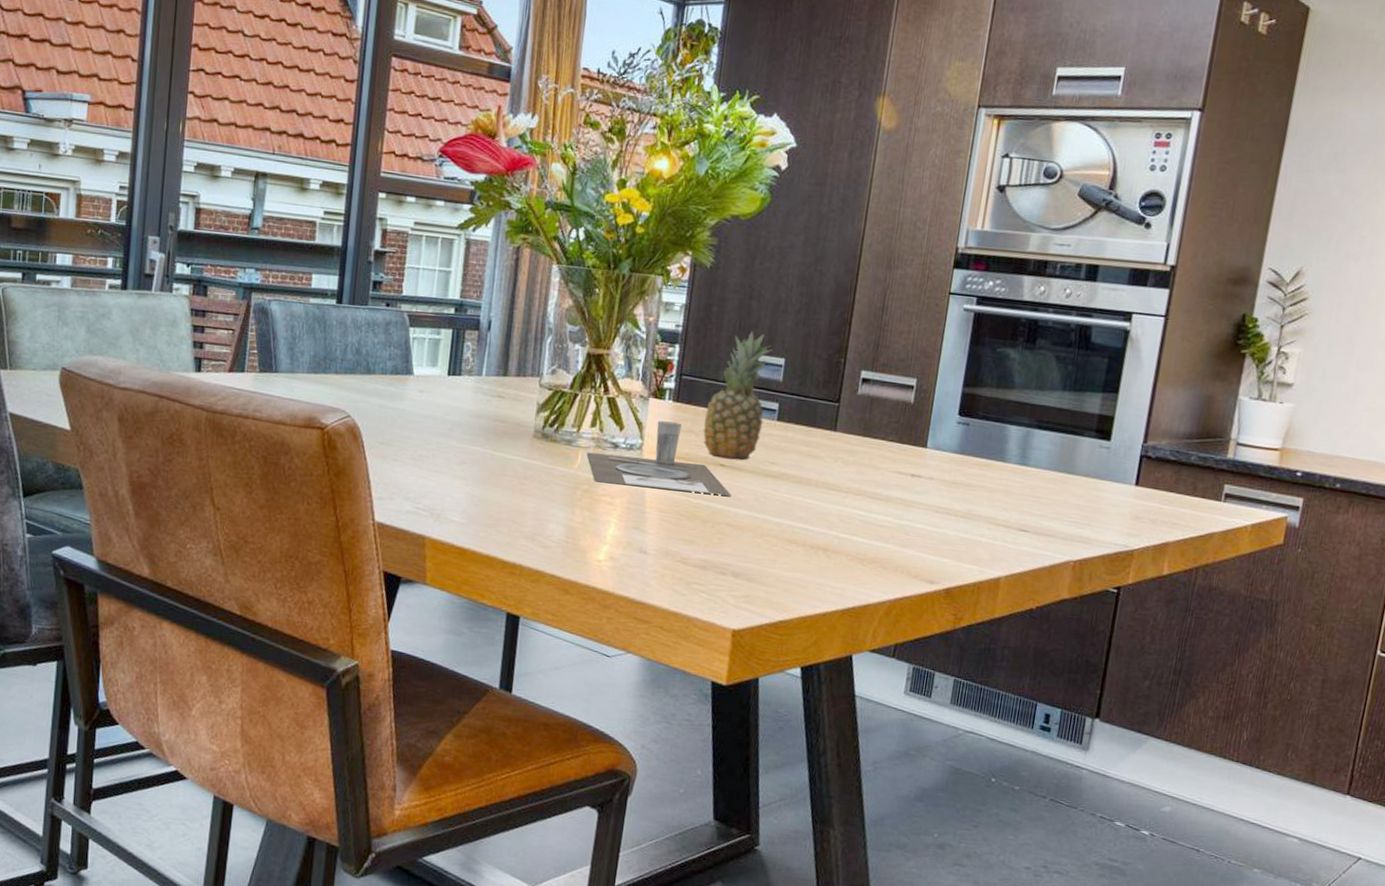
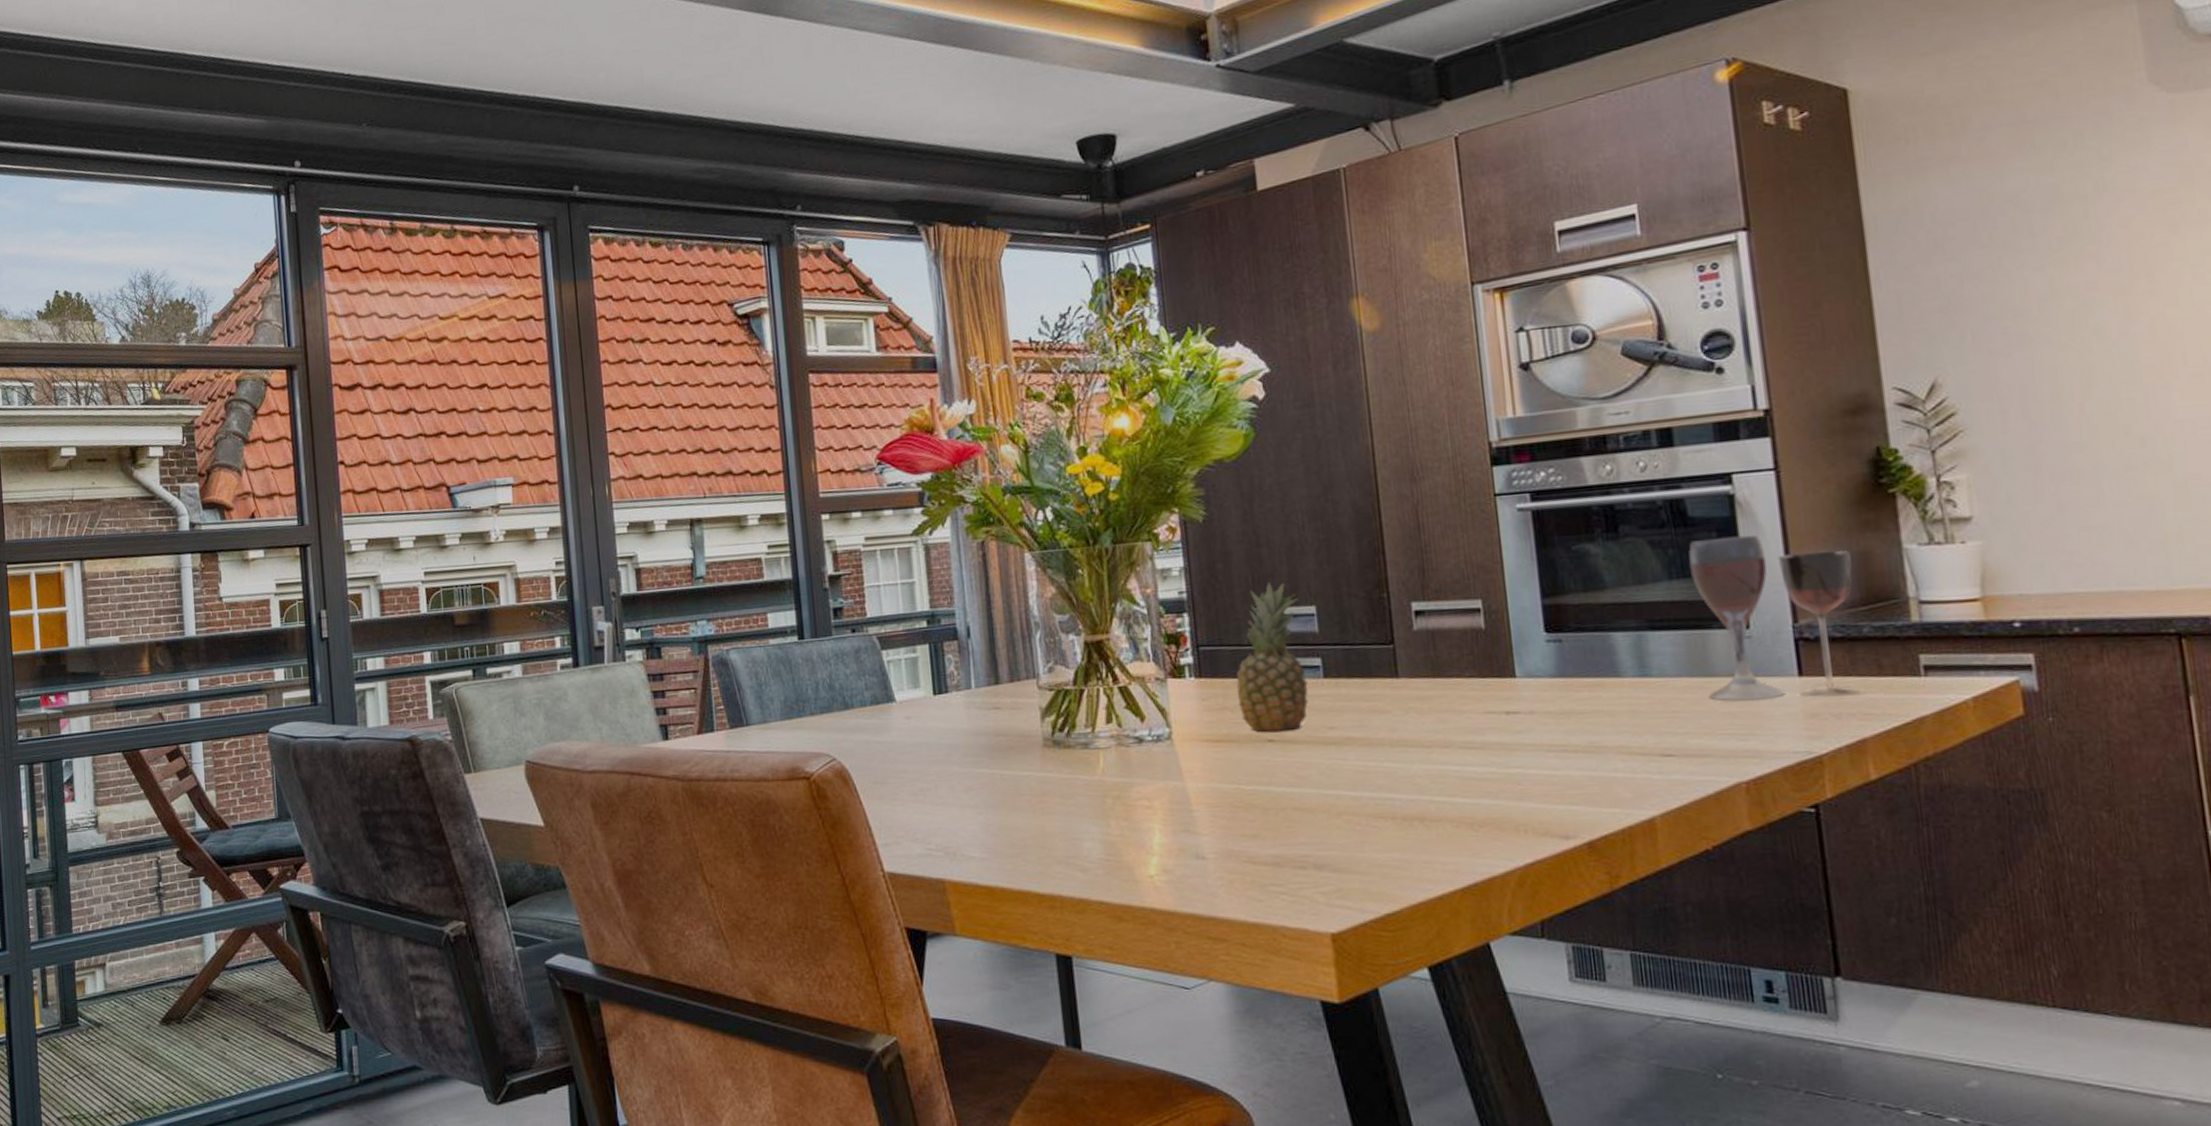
place setting: present [586,421,731,496] -> none [1108,701,1290,785]
cup: none [1066,362,1139,501] -> present [1688,534,1785,703]
wineglass: none [1131,387,1200,509] -> present [1779,550,1865,698]

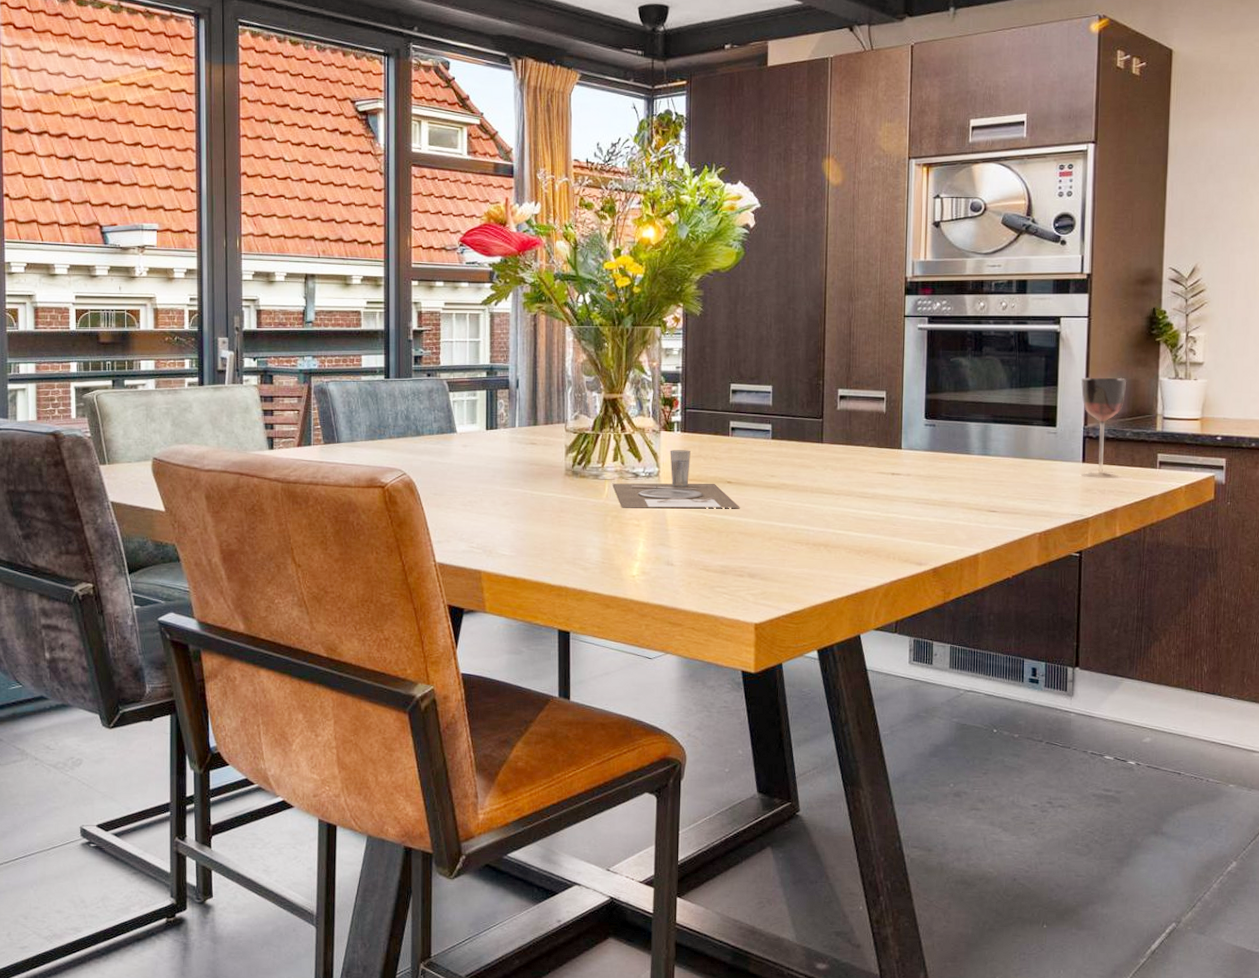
place setting: none [1108,701,1290,785] -> present [612,450,740,508]
fruit: present [1236,583,1309,733] -> none [709,366,761,477]
cup: present [1688,534,1785,703] -> none [1024,361,1074,478]

